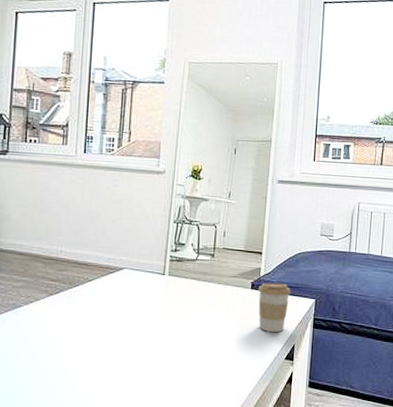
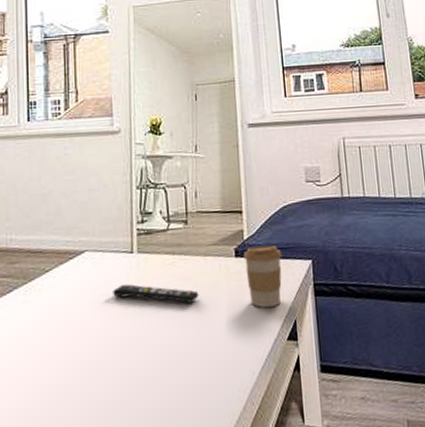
remote control: none [144,300,217,321] -> present [113,284,199,303]

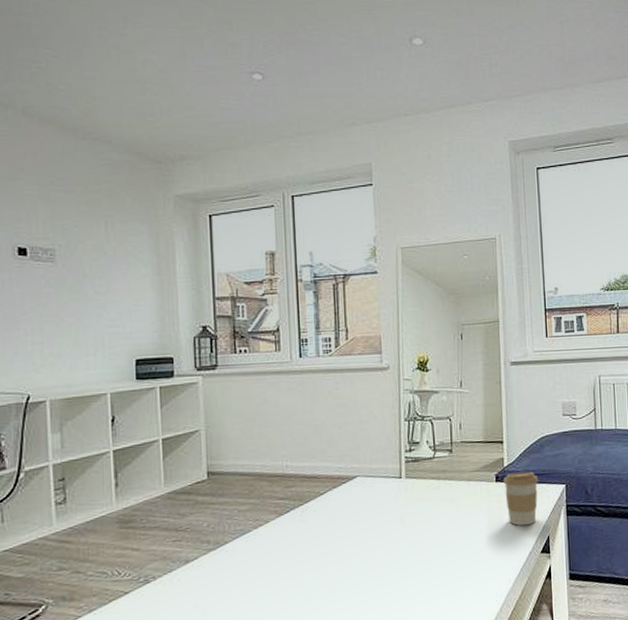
remote control: present [113,284,199,303] -> none [383,505,462,522]

